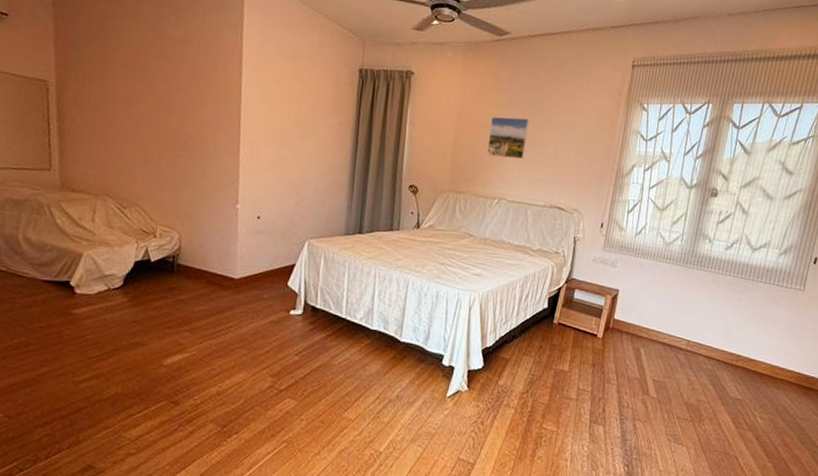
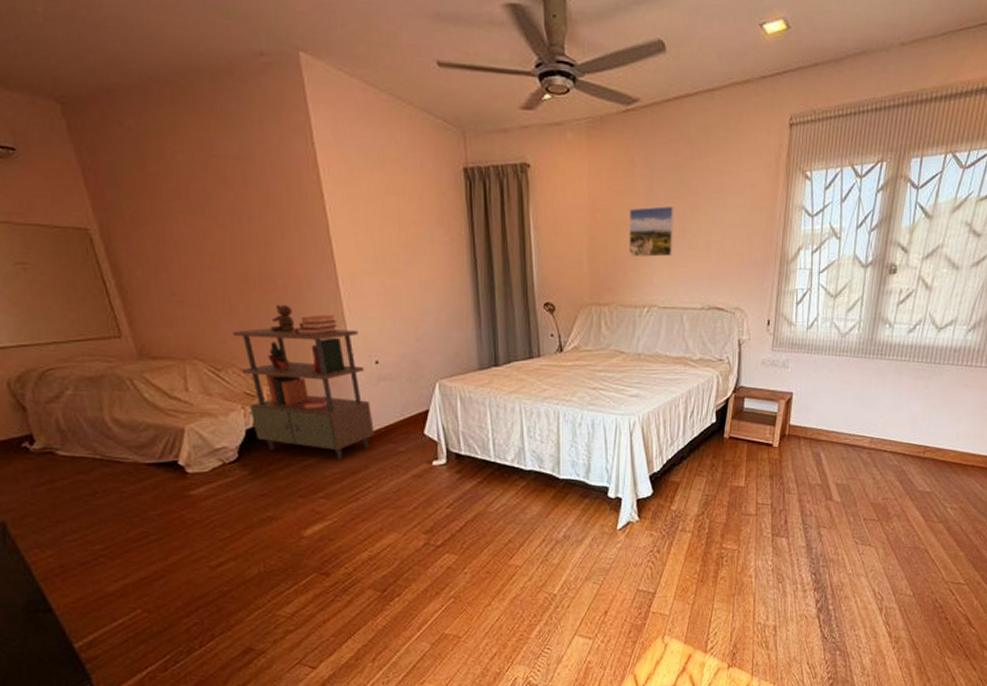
shelving unit: none [142,160,248,300] -> present [233,305,374,461]

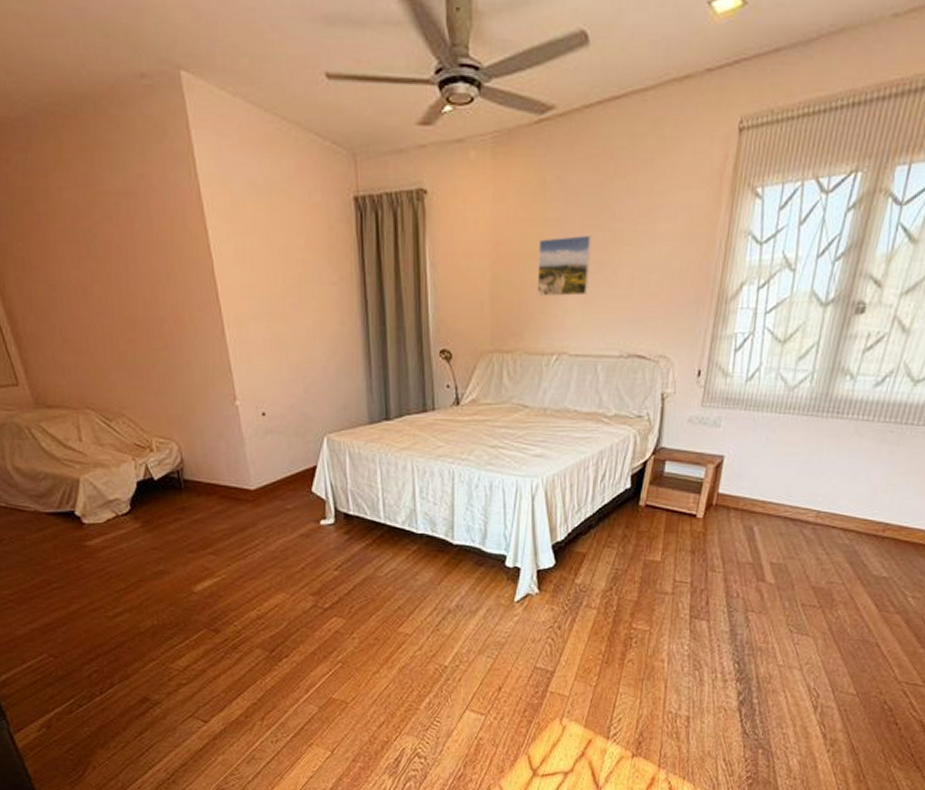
shelving unit: present [233,305,374,461] -> none [122,352,262,517]

